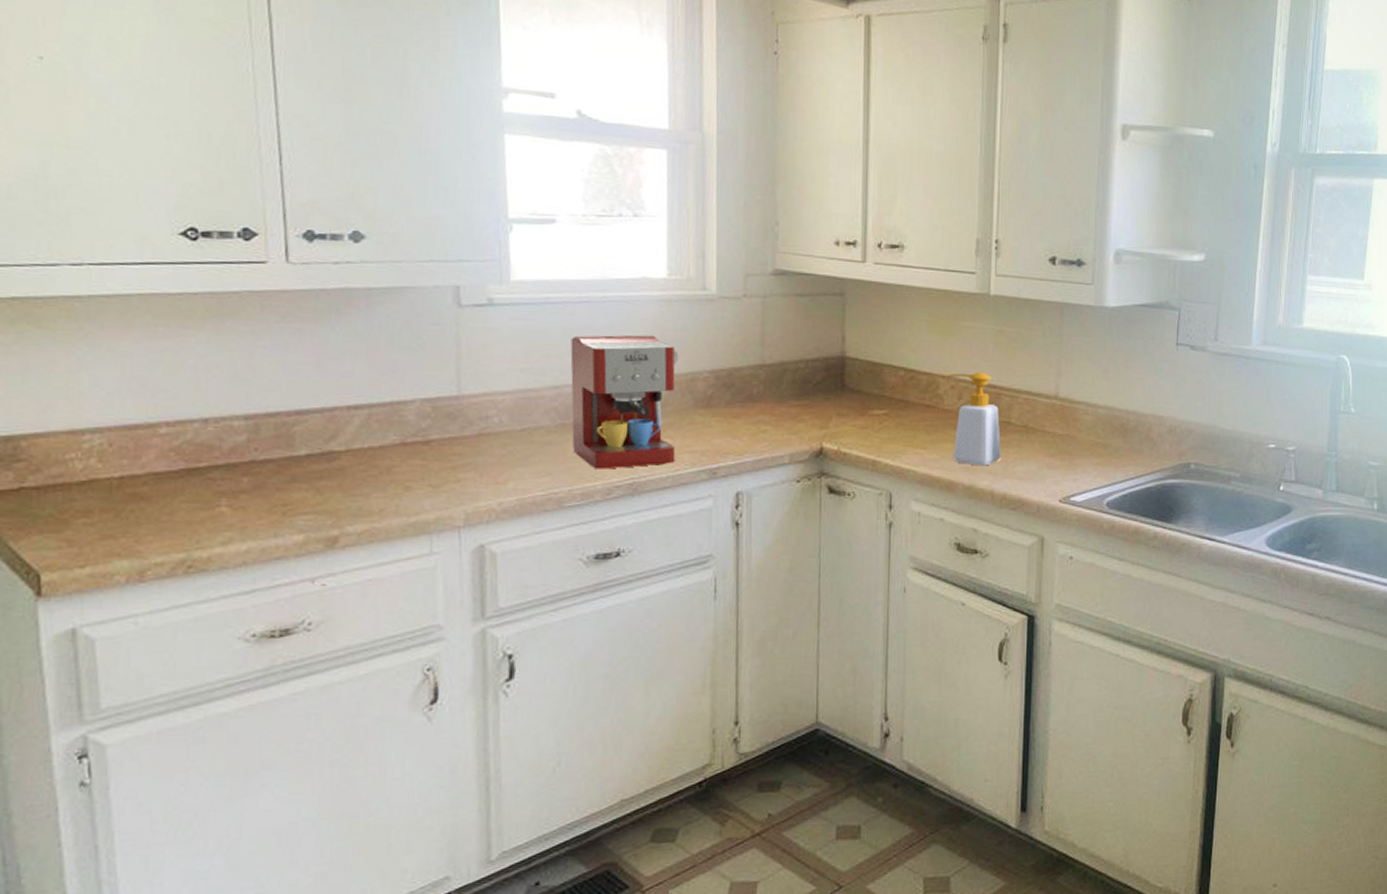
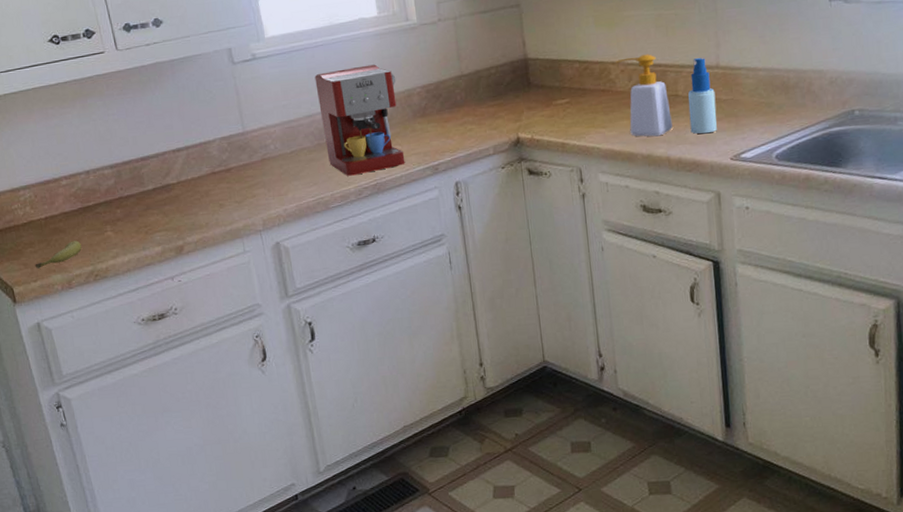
fruit: none [86,514,173,549] -> present [35,240,82,269]
spray bottle: none [1020,385,1051,470] -> present [688,58,717,134]

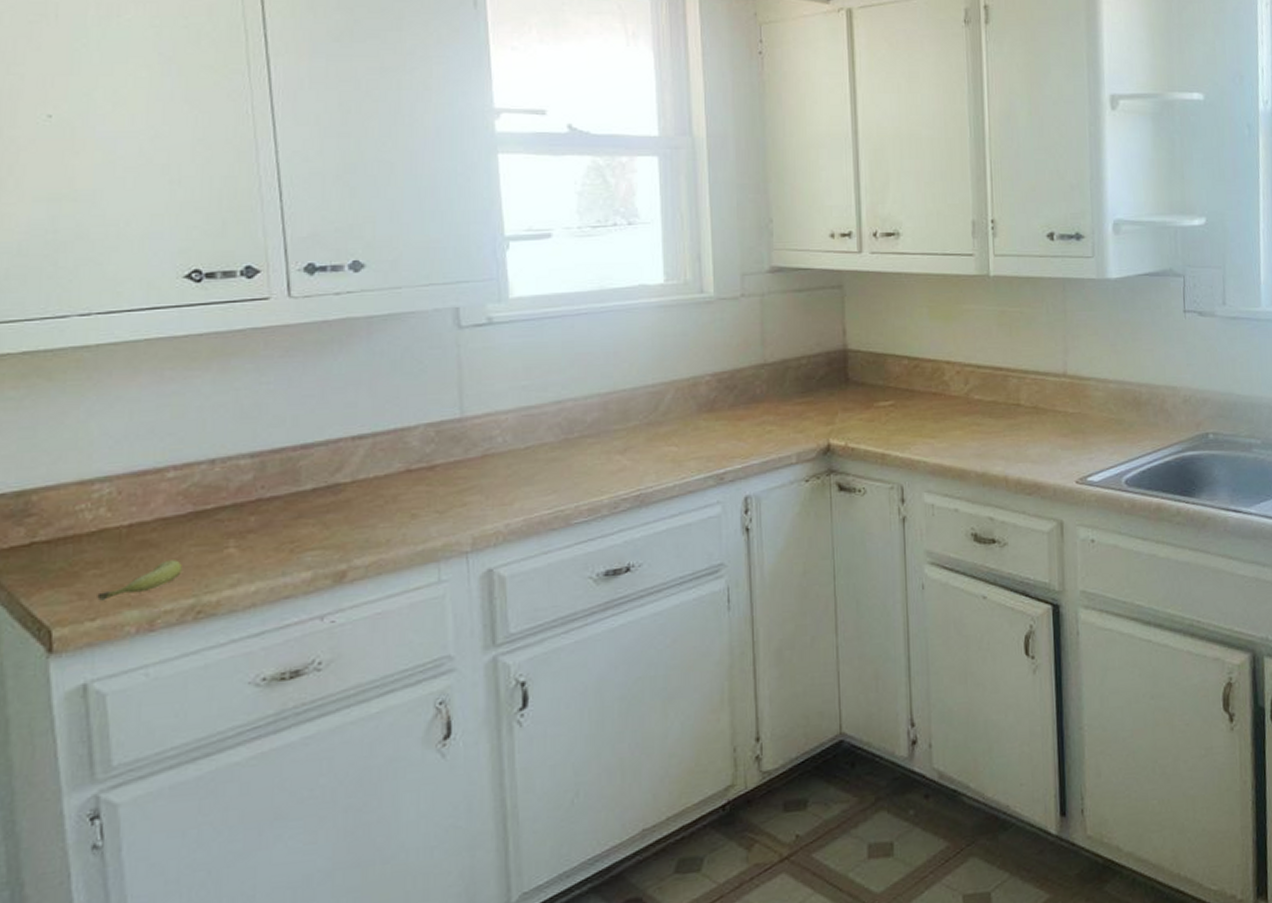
coffee maker: present [314,64,405,176] -> none [571,342,681,483]
soap bottle: present [616,54,673,137] -> none [951,355,1012,452]
spray bottle: present [688,58,717,134] -> none [1030,364,1062,452]

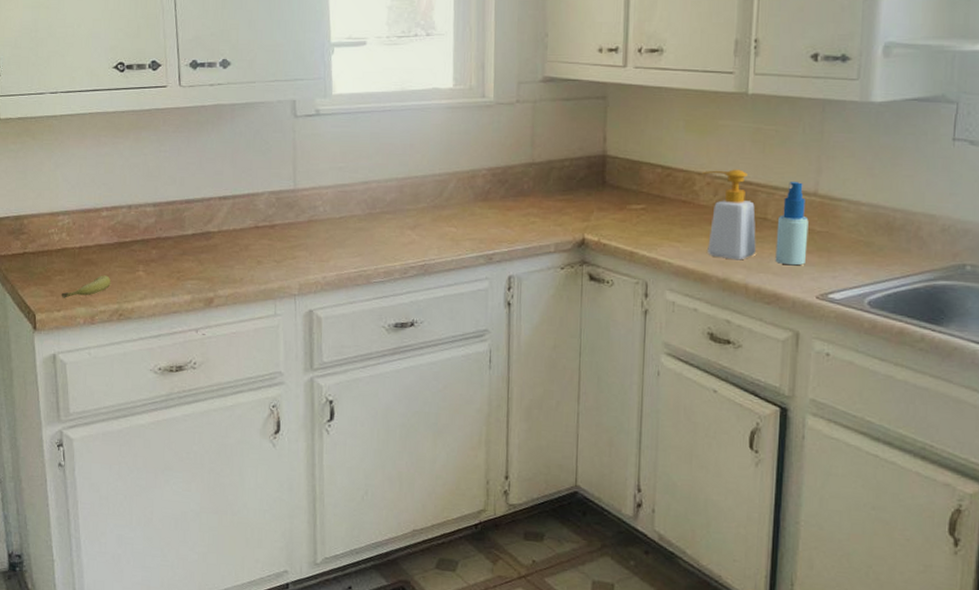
soap bottle: none [951,355,1012,452] -> present [703,169,756,260]
spray bottle: none [1030,364,1062,452] -> present [775,182,809,266]

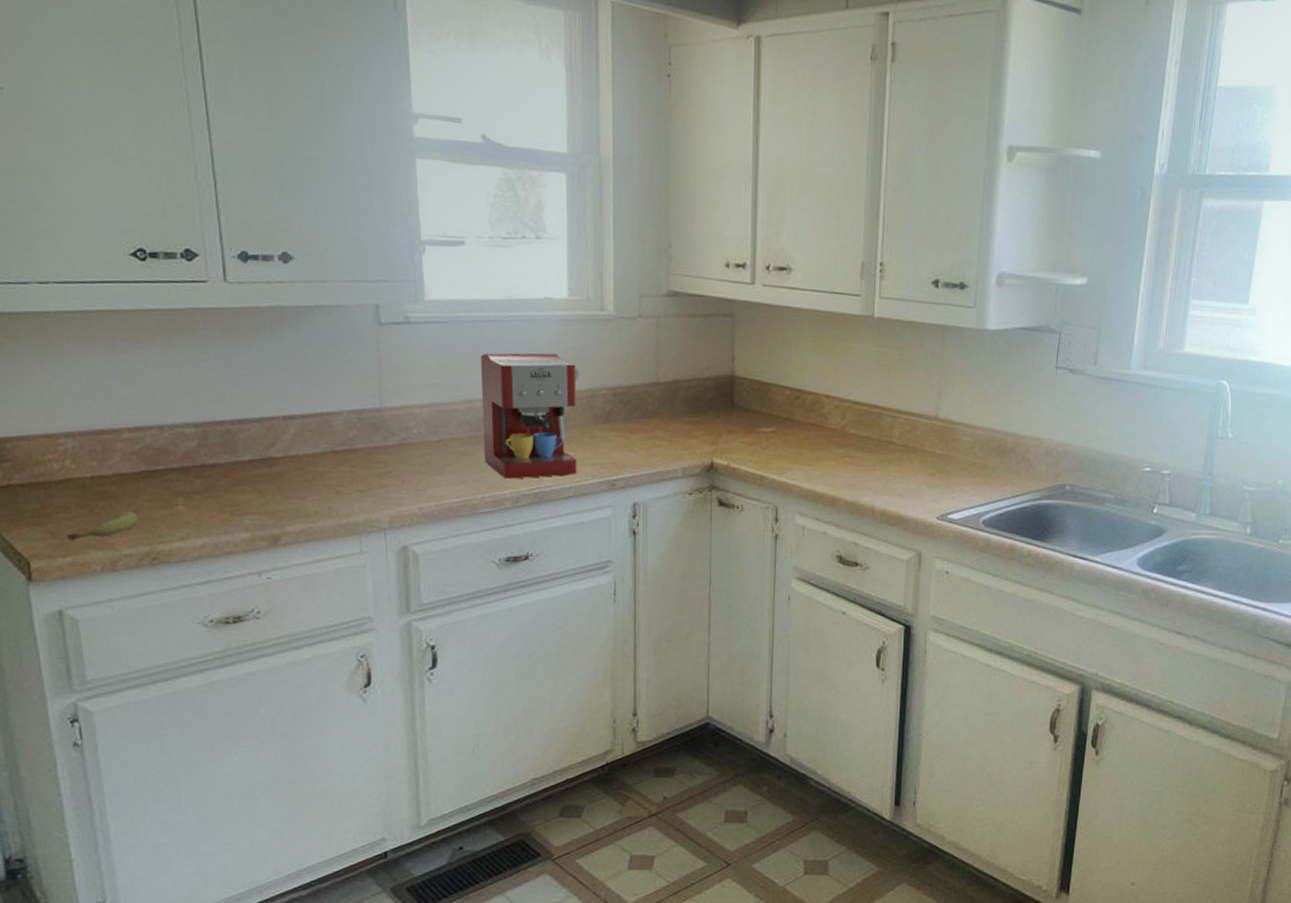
coffee maker: none [376,138,462,252] -> present [480,353,580,479]
soap bottle: present [703,169,756,260] -> none [831,392,882,483]
spray bottle: present [775,182,809,266] -> none [899,406,930,488]

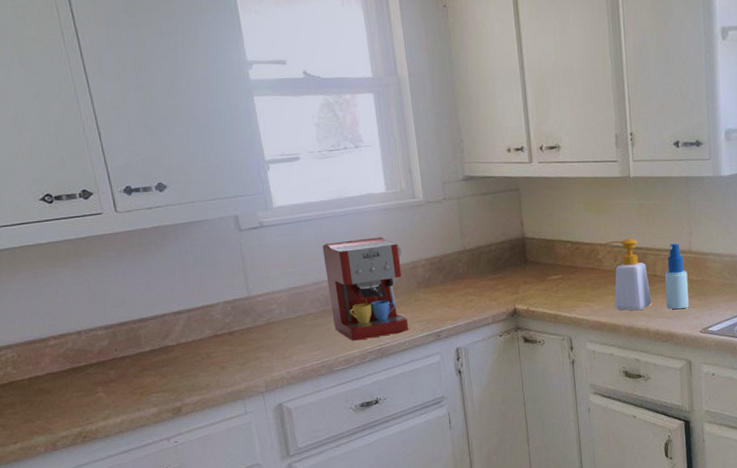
fruit: present [67,511,138,541] -> none [15,401,69,431]
soap bottle: none [831,392,882,483] -> present [603,238,651,311]
spray bottle: none [899,406,930,488] -> present [664,243,689,310]

